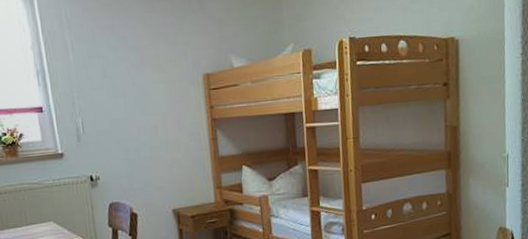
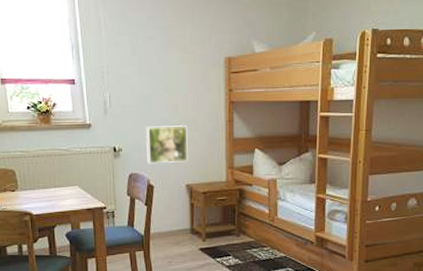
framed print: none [123,147,173,191] -> present [145,125,188,164]

